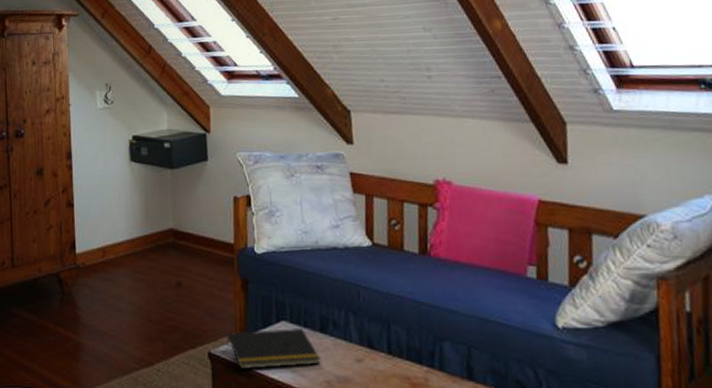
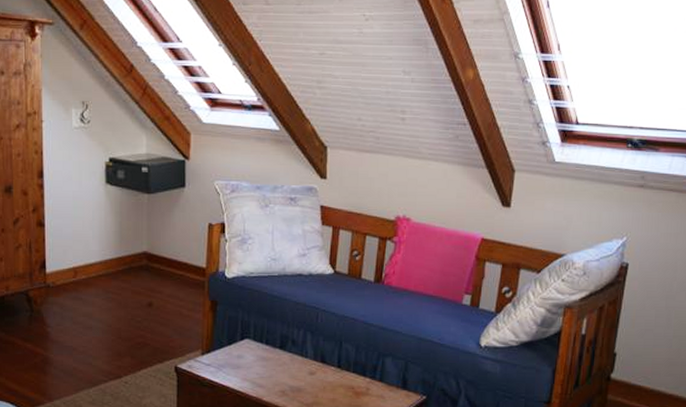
notepad: present [225,327,321,370] -> none [191,345,278,382]

